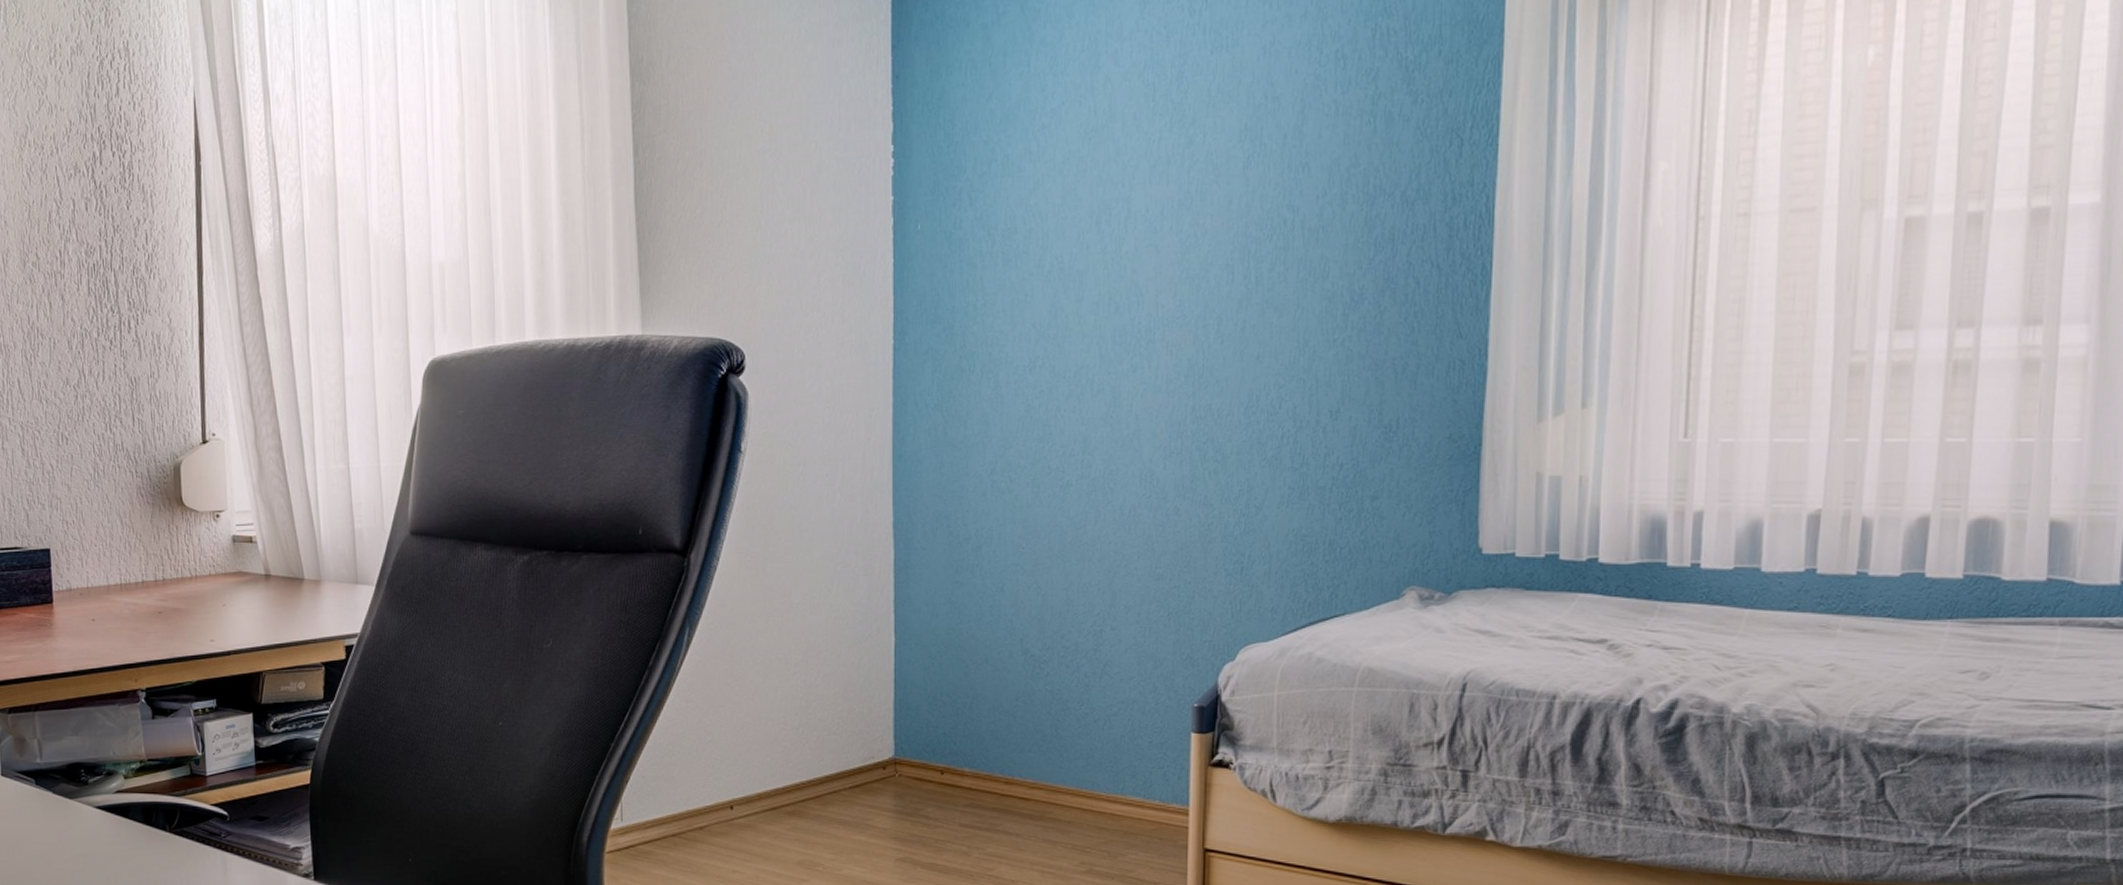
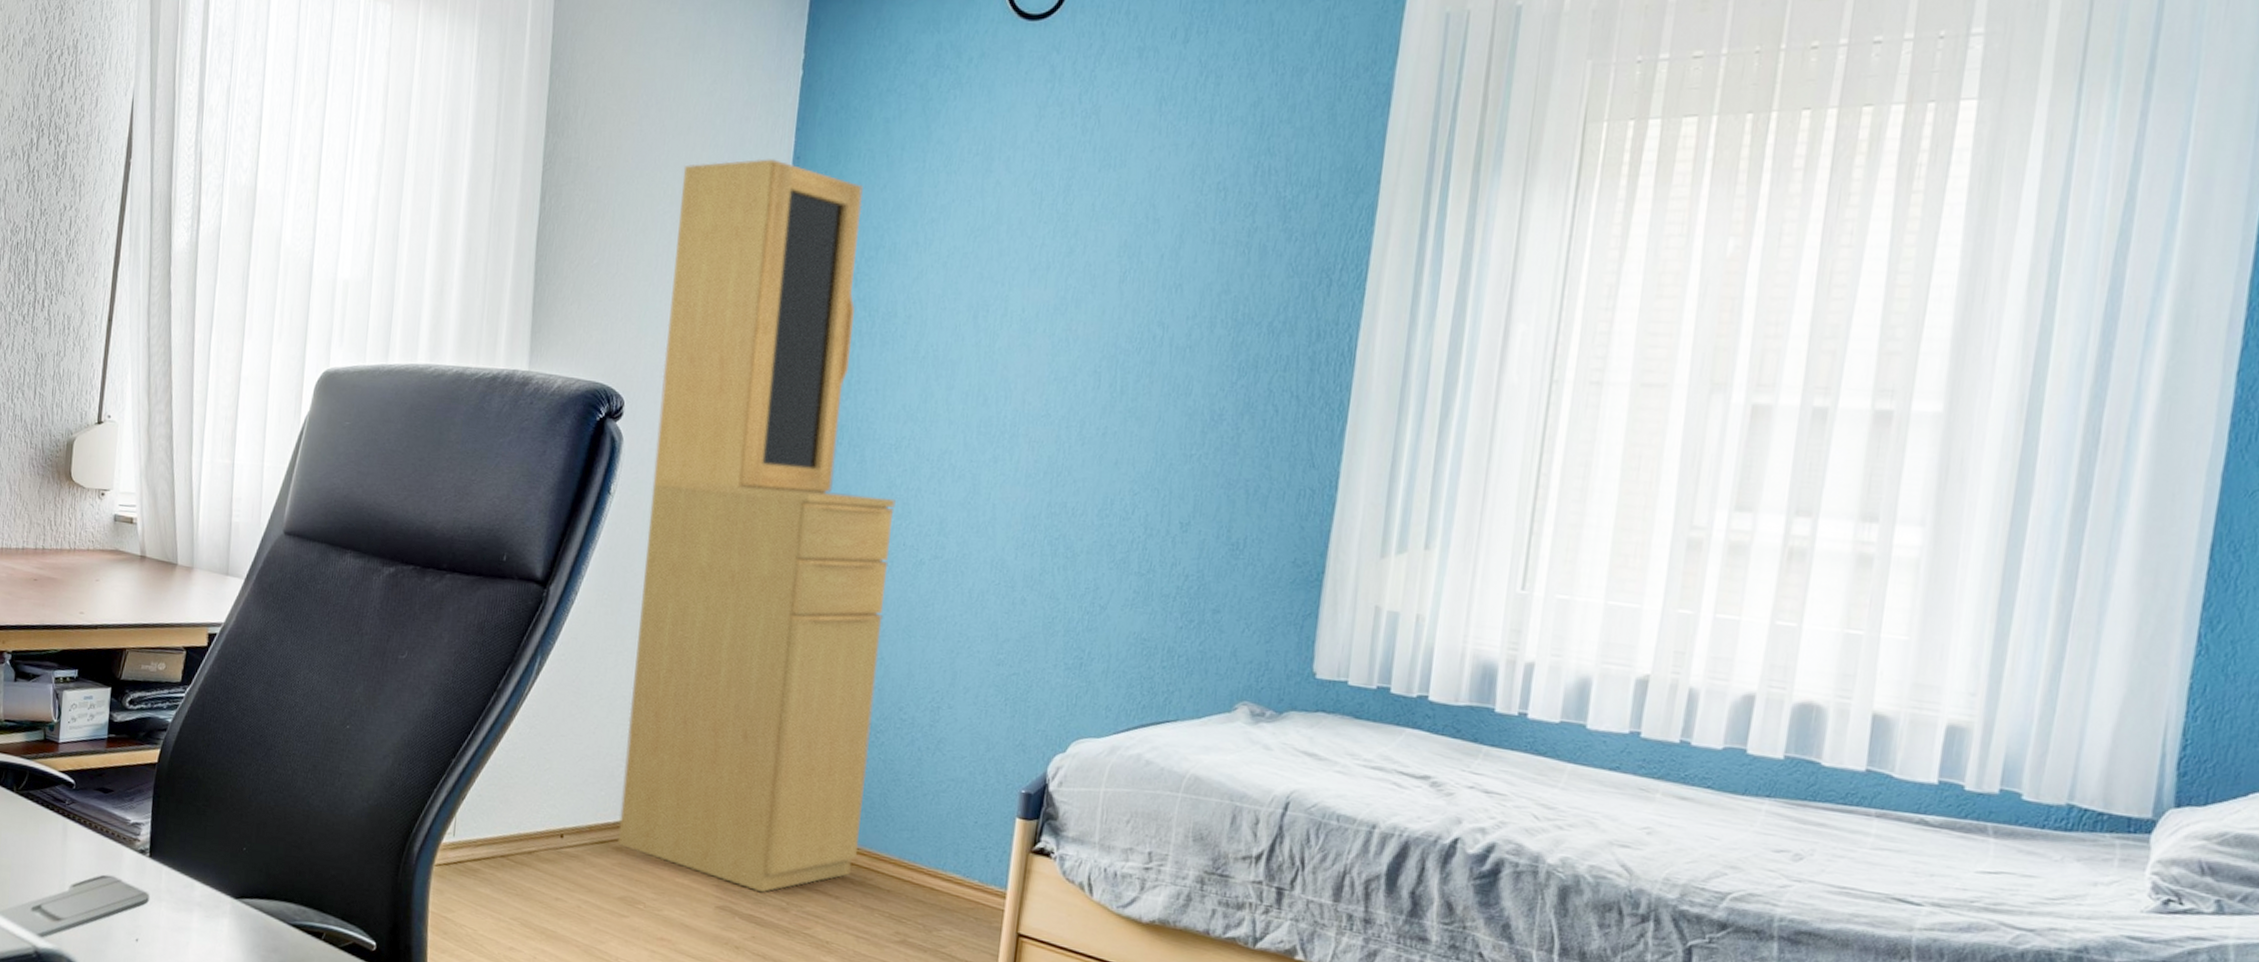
cupboard: none [779,81,1035,840] -> present [617,158,896,893]

